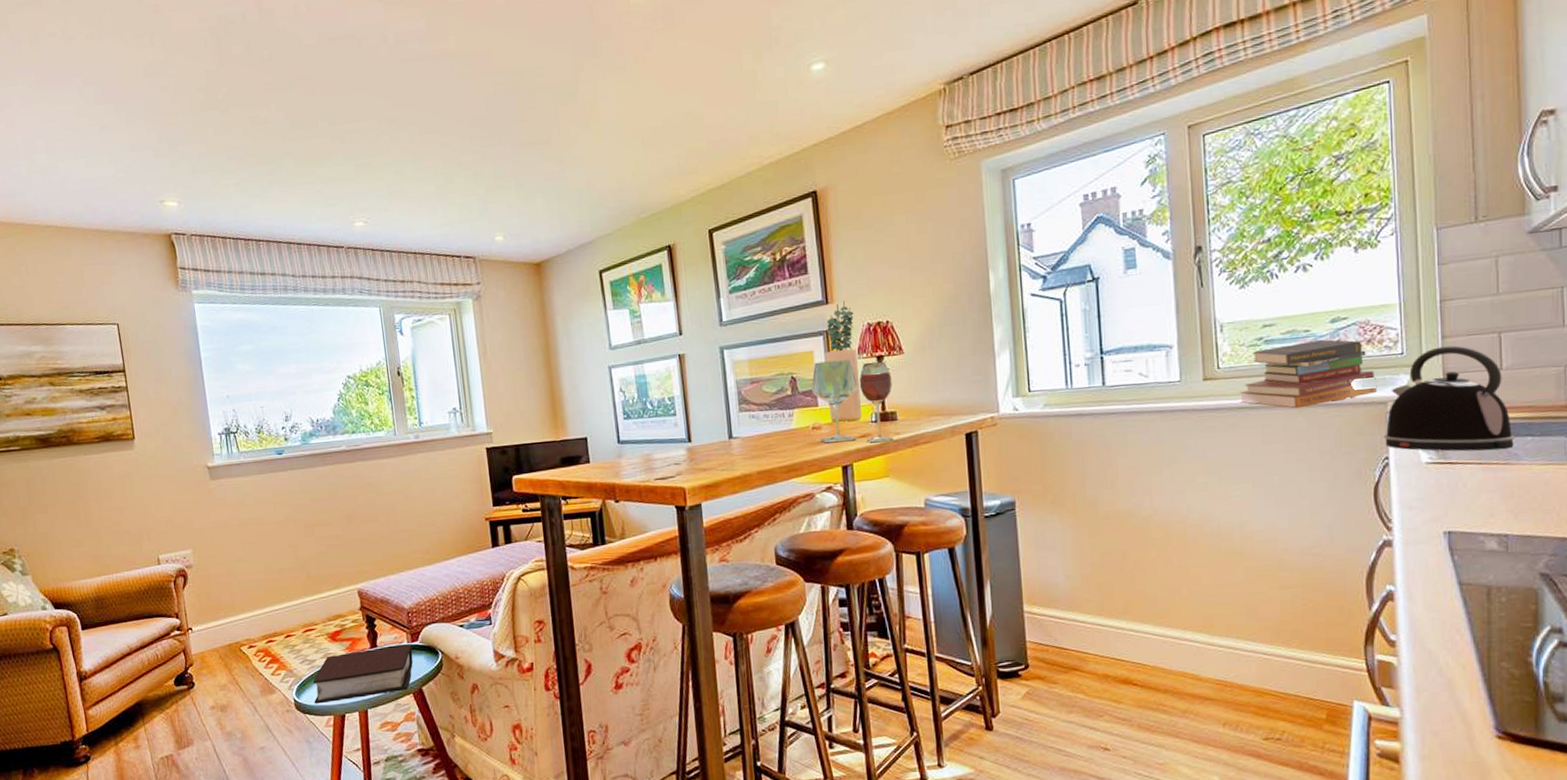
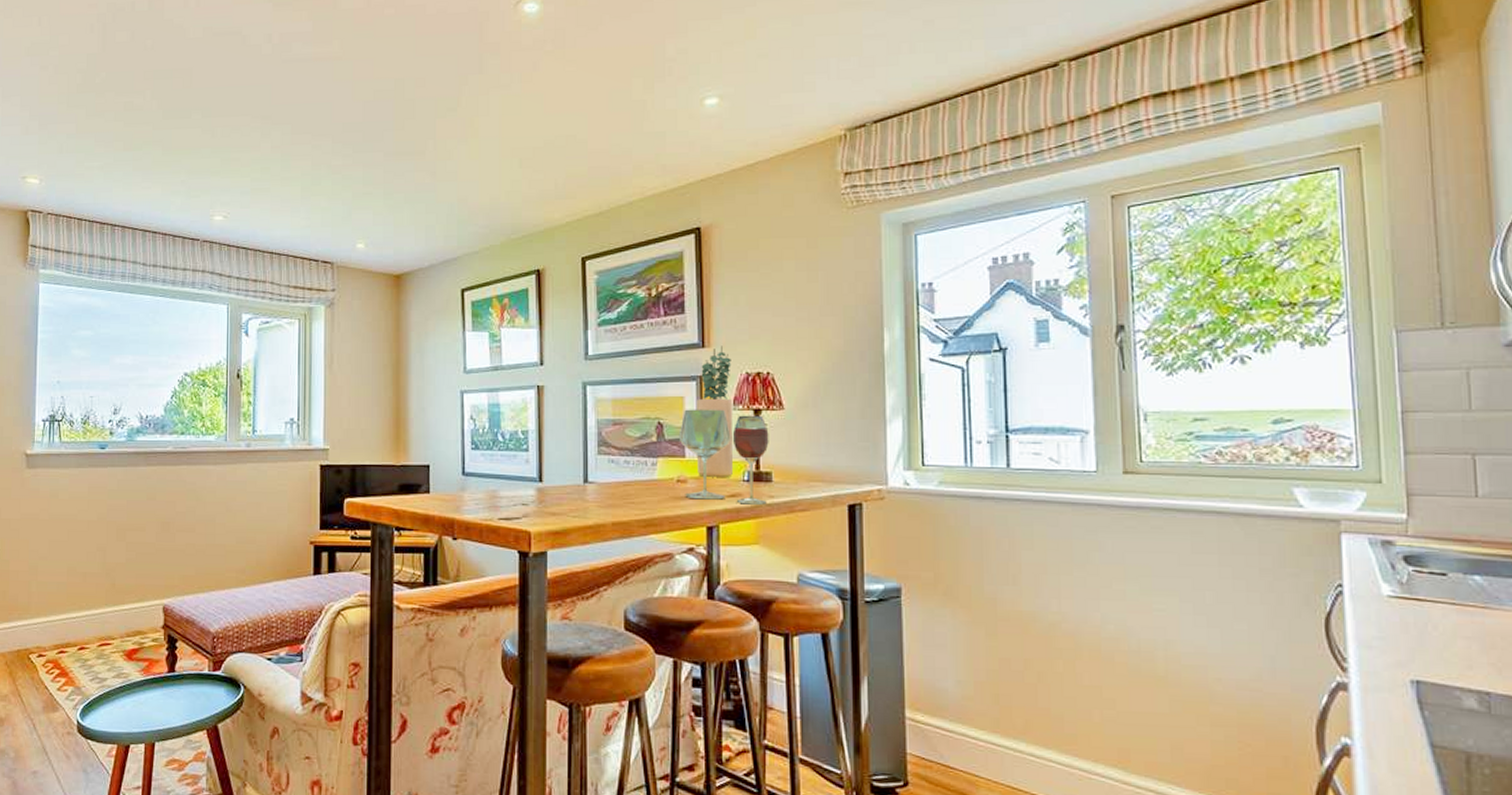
bible: present [313,644,413,704] -> none [99,673,213,730]
books: present [1240,339,1378,409] -> none [1166,441,1328,517]
kettle: present [1383,345,1515,452] -> none [1336,463,1496,591]

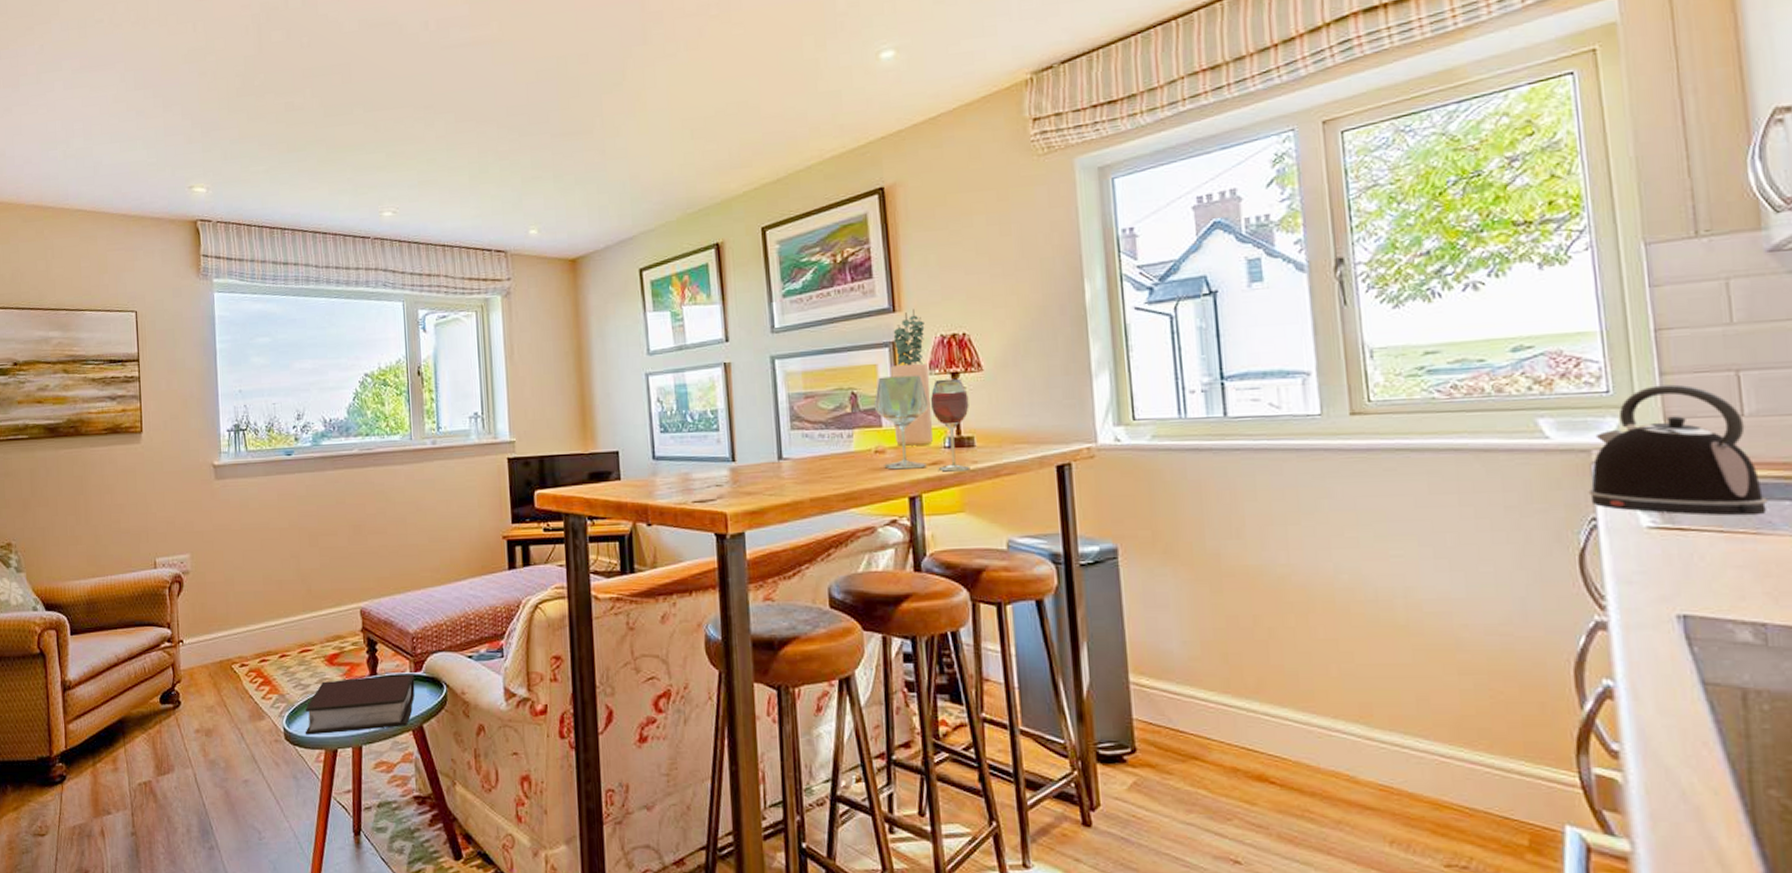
bible: none [99,673,213,730] -> present [306,674,415,735]
kettle: none [1336,463,1496,591] -> present [1588,384,1768,517]

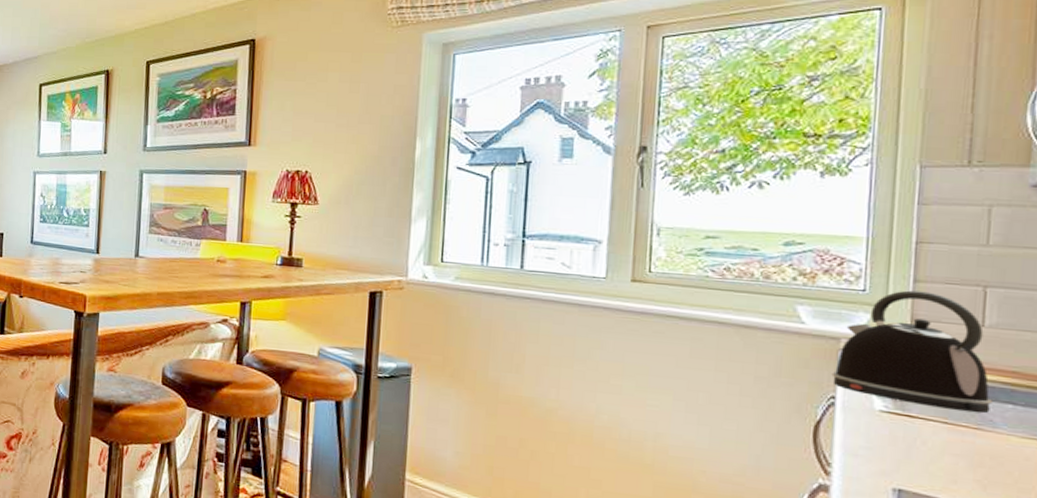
wine glass: present [874,375,929,470] -> none [221,199,268,280]
vase: present [891,309,933,446] -> none [236,145,274,261]
wineglass: present [930,378,970,472] -> none [268,207,303,287]

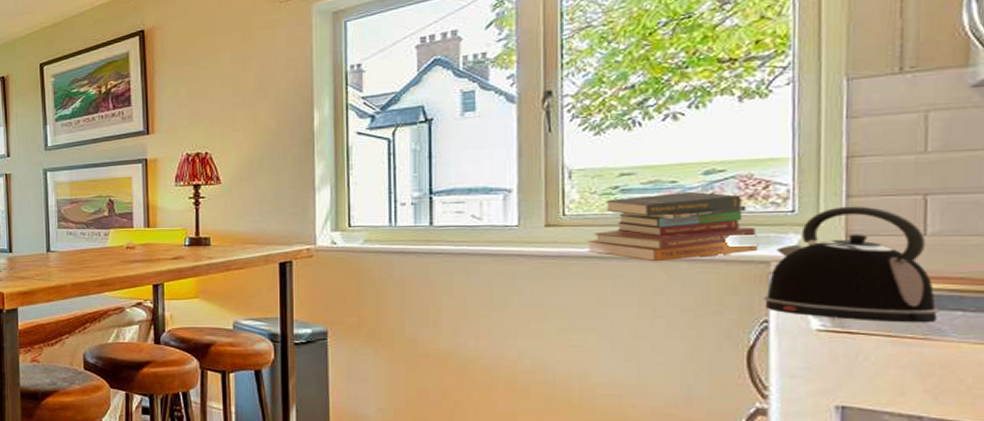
books: none [670,260,831,328] -> present [588,191,759,262]

